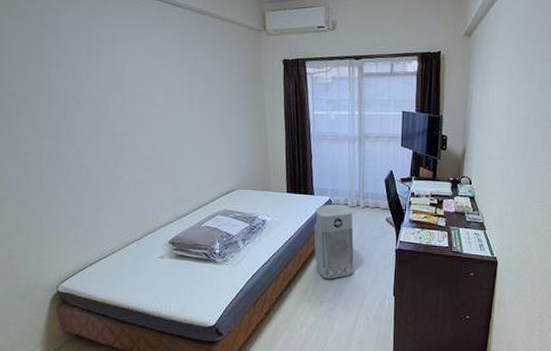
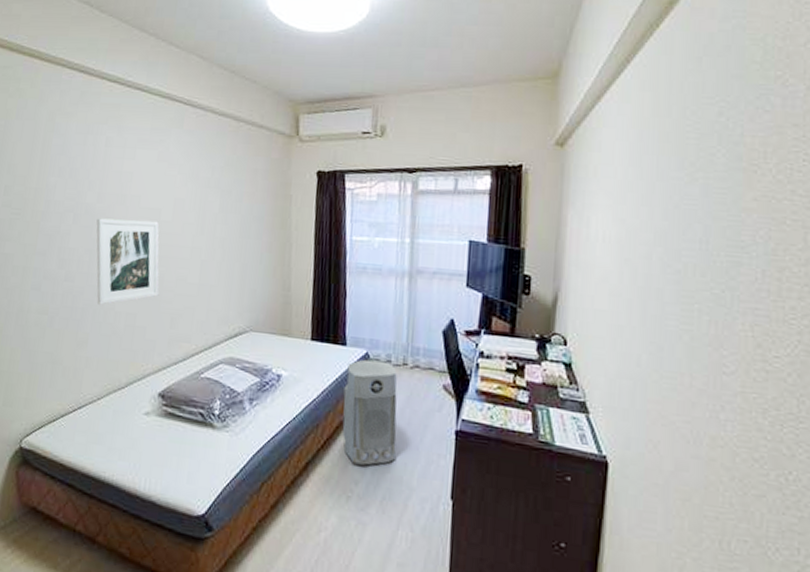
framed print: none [98,104,161,176] -> present [96,218,160,305]

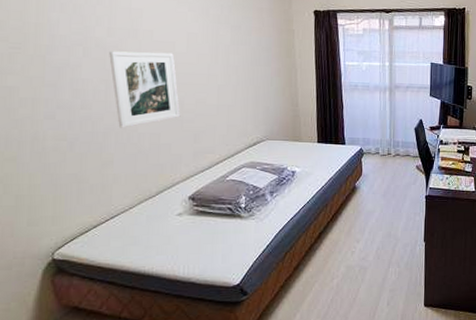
air purifier: present [342,359,398,466] -> none [345,153,386,228]

